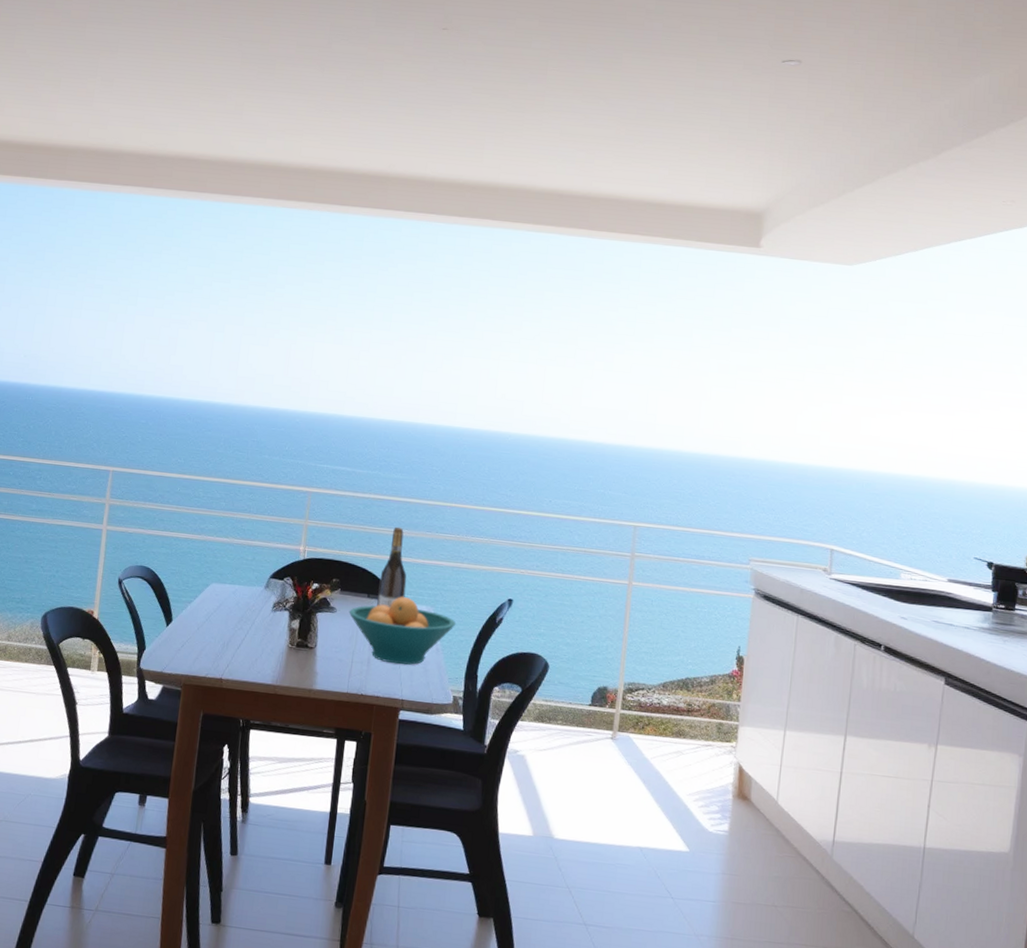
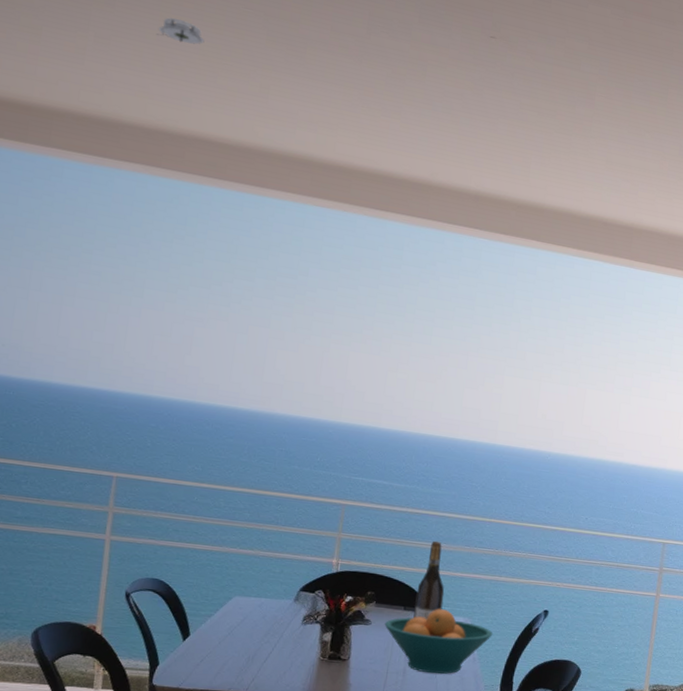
smoke detector: none [151,55,189,75] -> present [157,17,205,45]

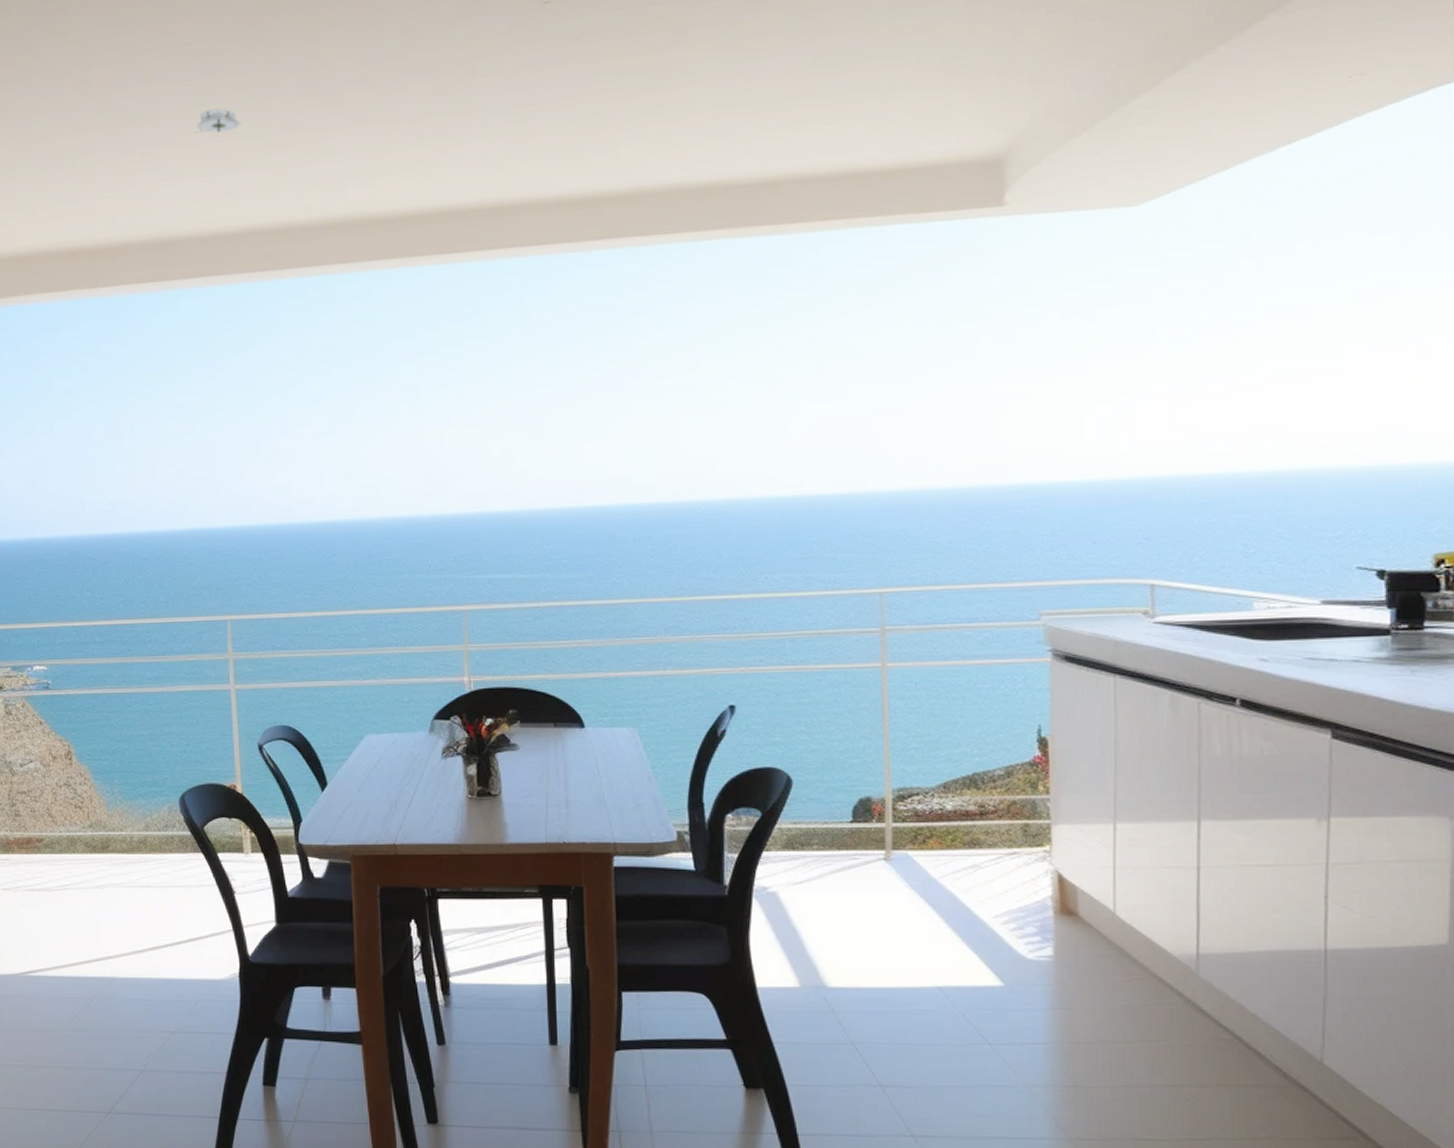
fruit bowl: present [384,609,493,674] -> none [534,720,668,802]
wine bottle: present [413,540,445,619] -> none [565,637,600,736]

